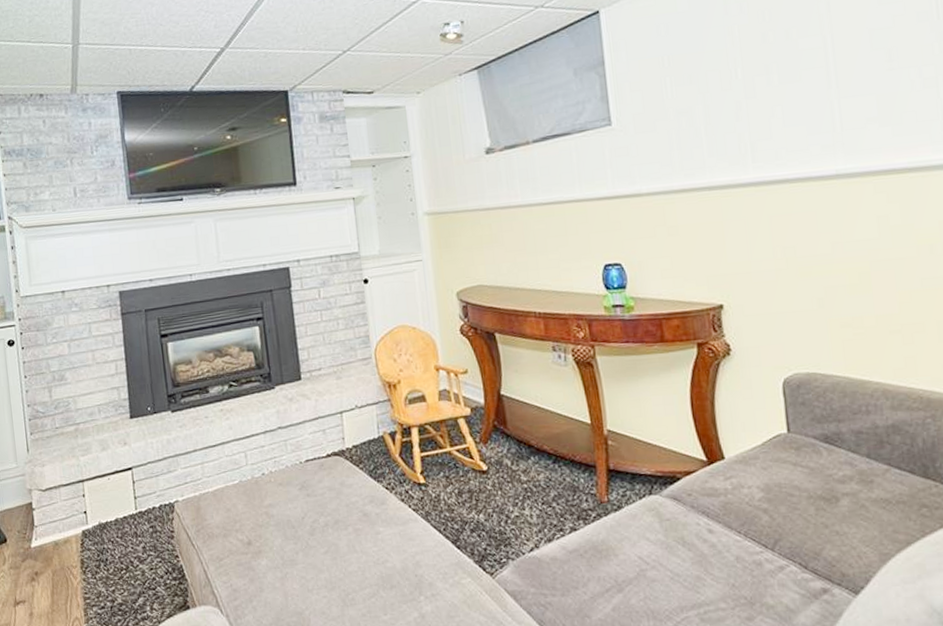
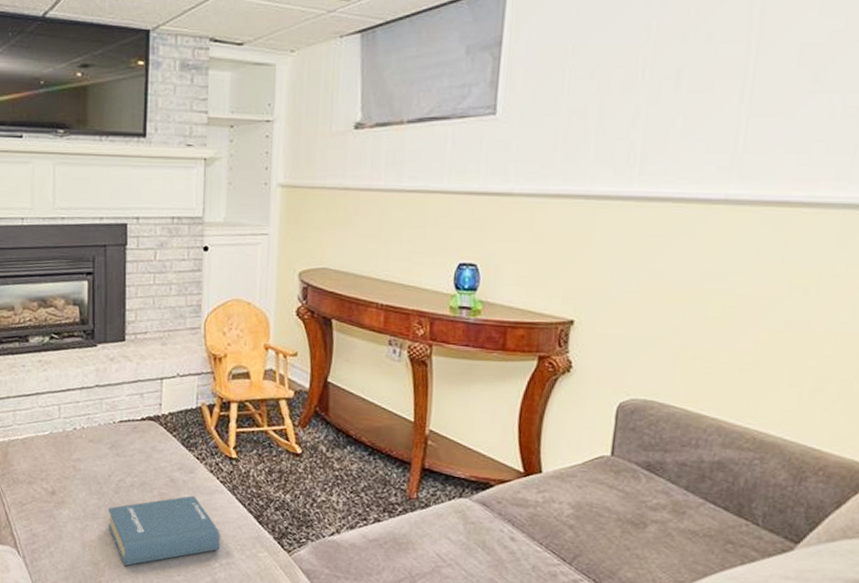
hardback book: none [306,528,422,612] -> present [108,496,220,566]

